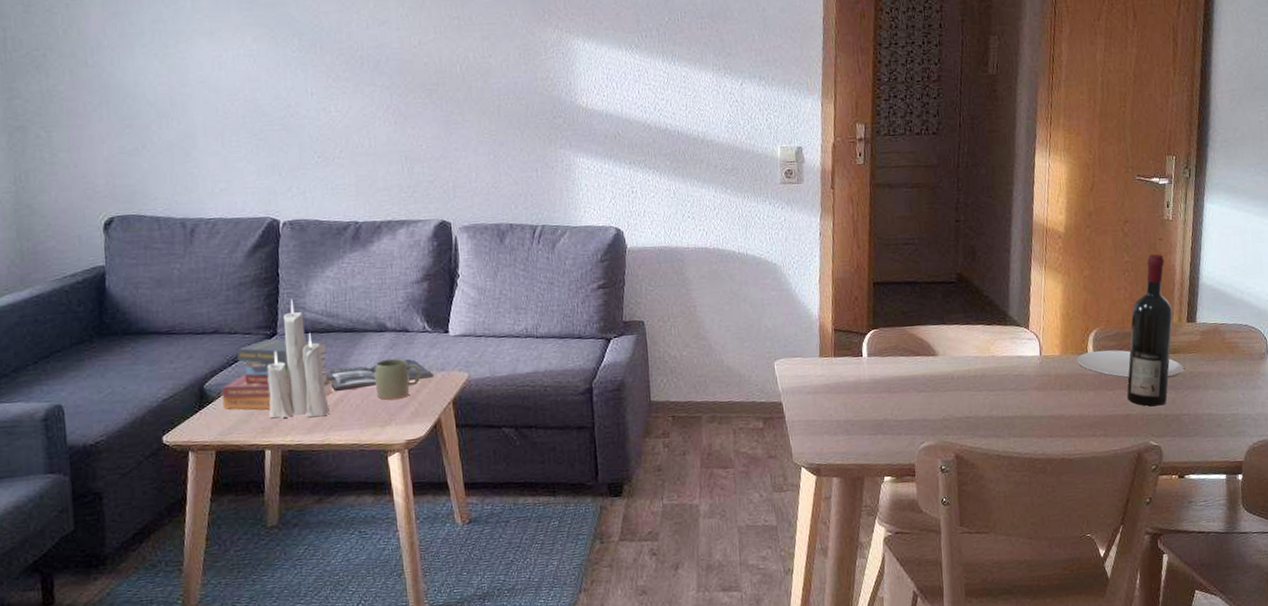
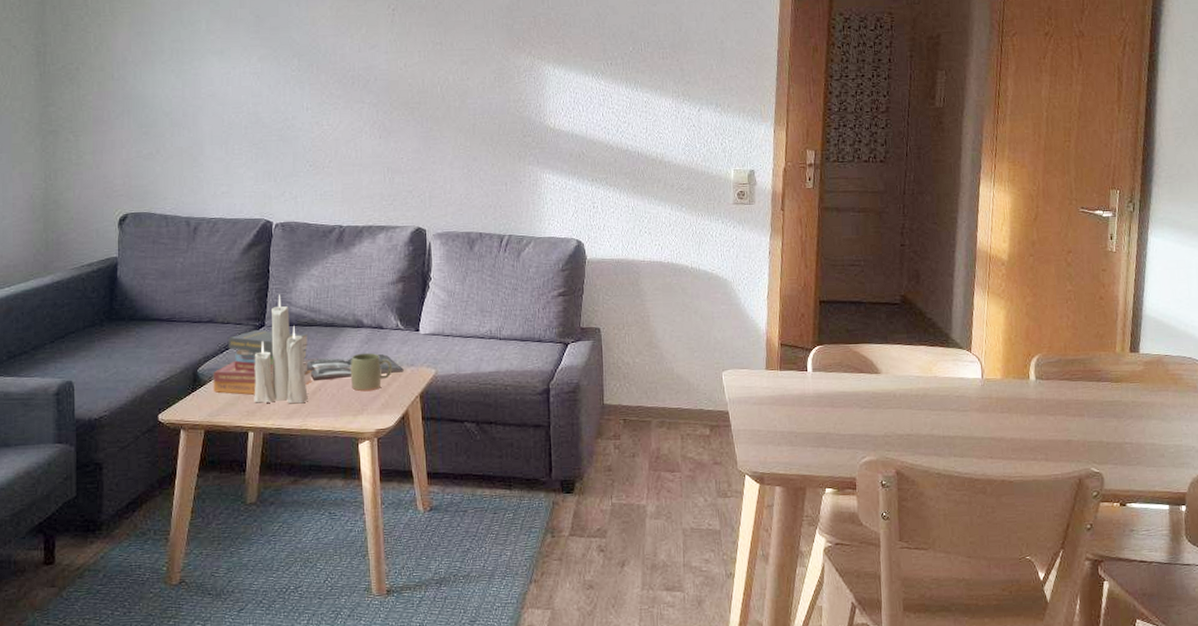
plate: present [1076,350,1184,379] -> none [1018,375,1127,407]
wine bottle: present [1126,254,1173,407] -> none [1068,284,1116,433]

